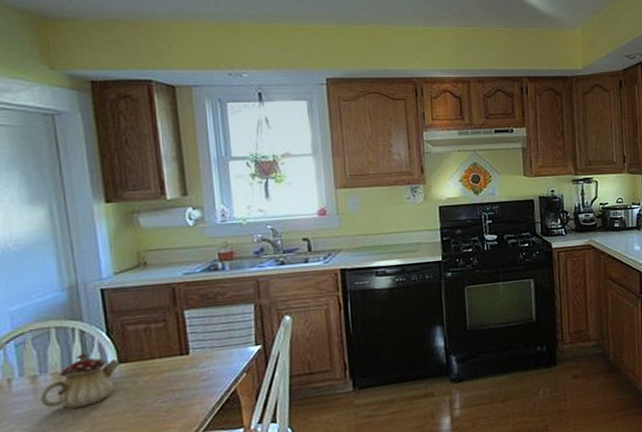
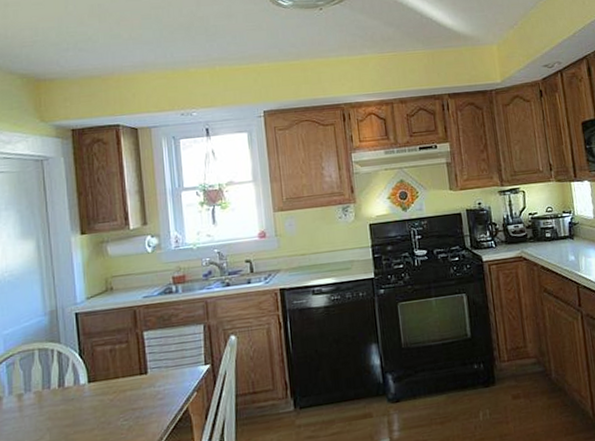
teapot: present [40,353,121,409] -> none [24,373,90,426]

